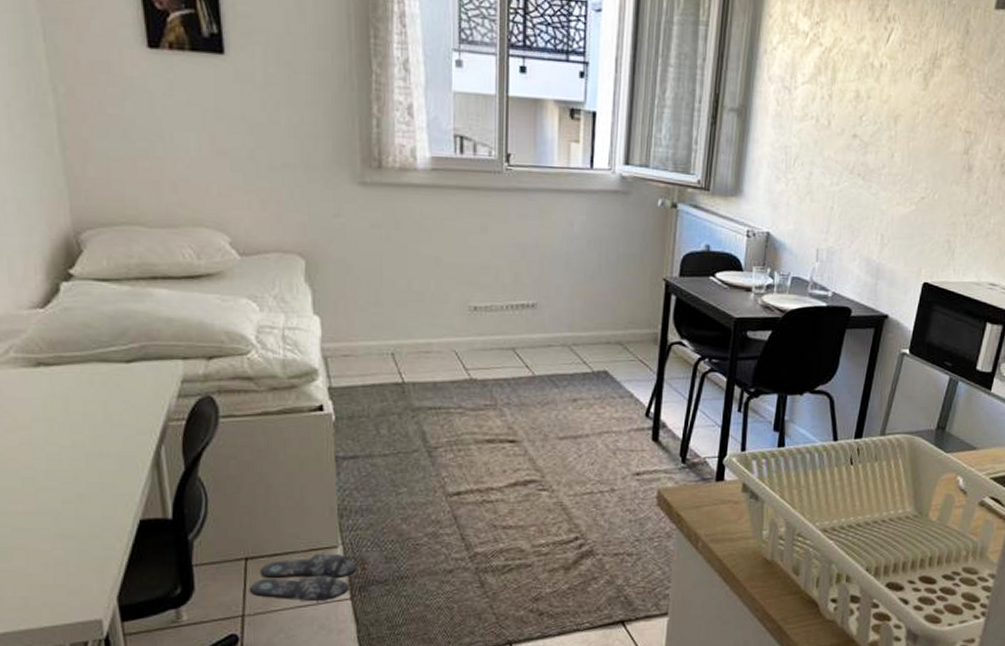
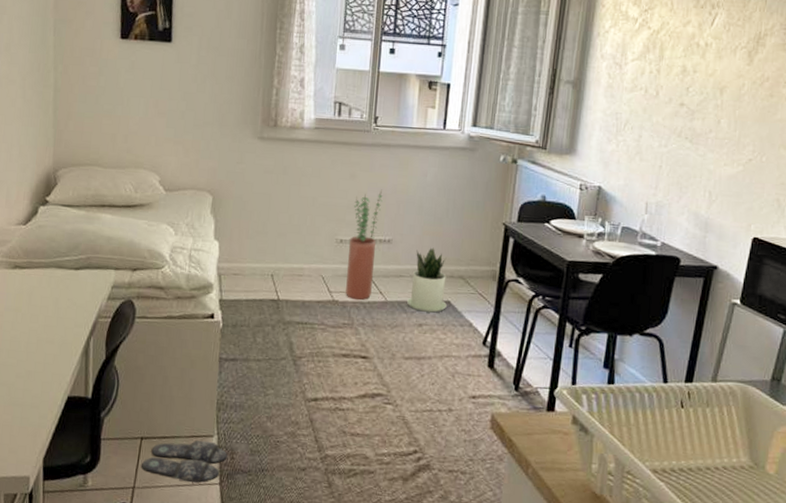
vase: none [485,244,522,376] -> present [346,189,383,300]
planter: none [557,310,604,385] -> present [406,247,447,313]

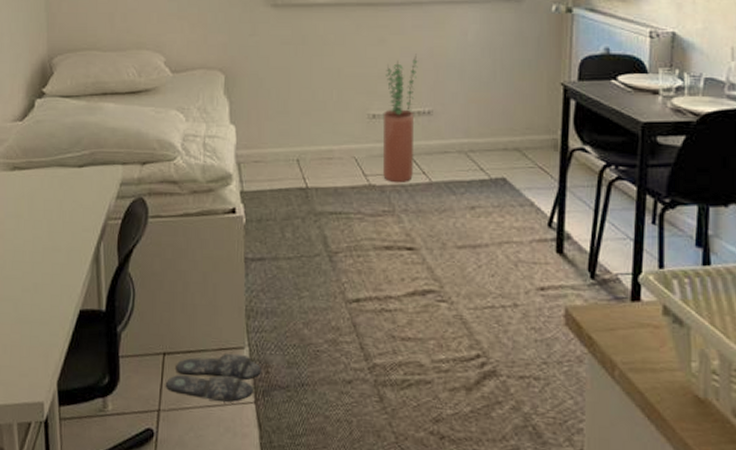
planter: present [406,247,447,313] -> none [454,116,502,193]

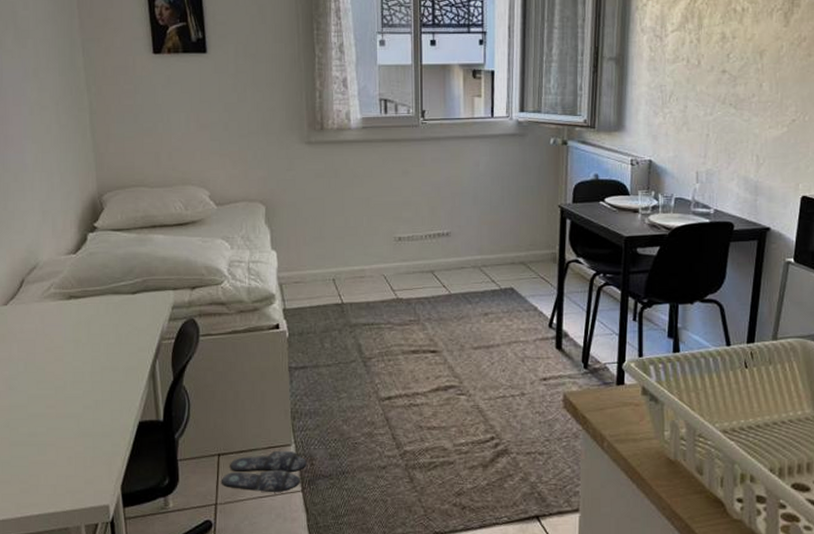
vase: present [383,54,418,182] -> none [408,183,437,295]

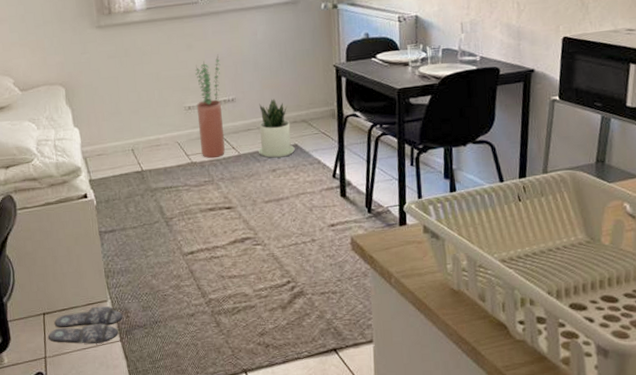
vase: none [408,183,437,295] -> present [195,54,225,158]
planter: none [470,236,510,301] -> present [257,98,295,158]

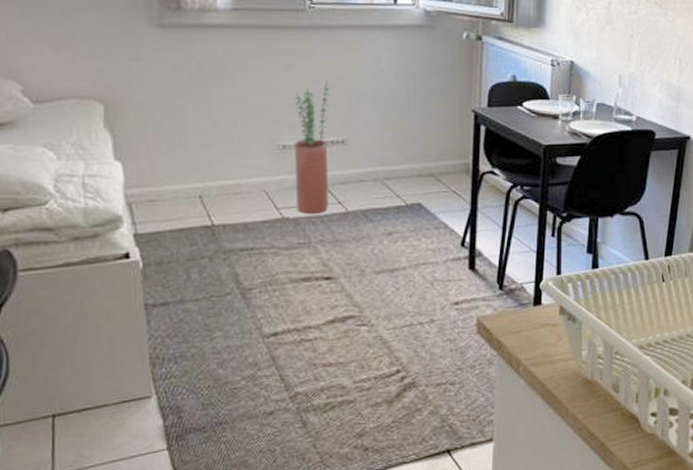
slippers: present [48,305,123,344] -> none [59,403,173,455]
planter: present [257,98,295,158] -> none [371,144,418,218]

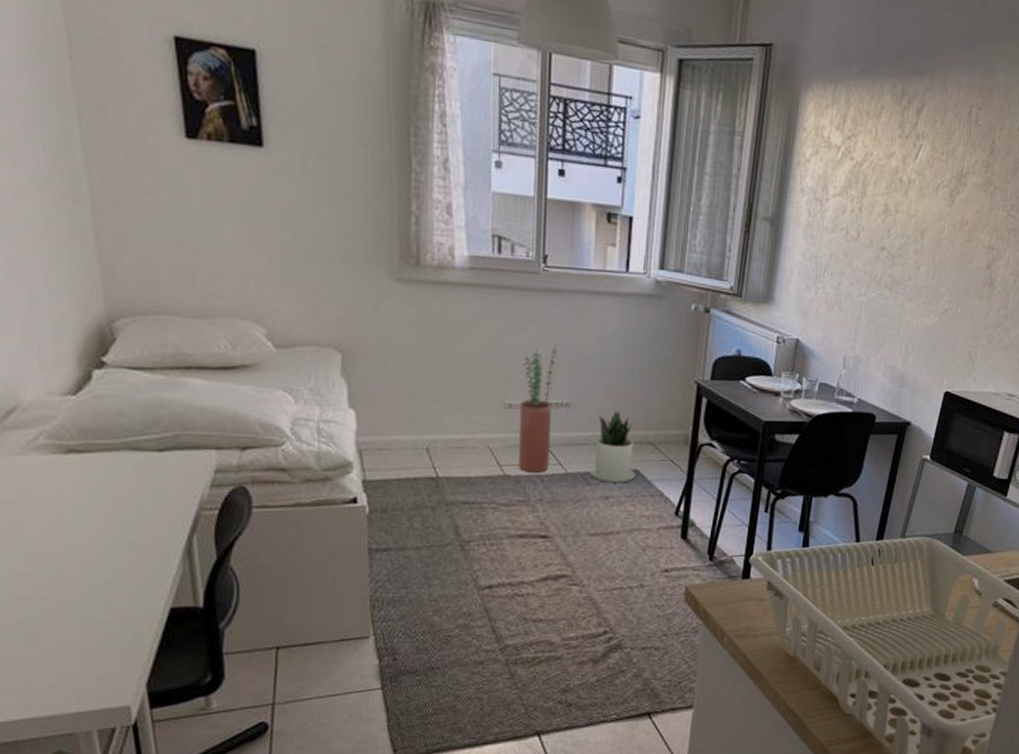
planter: none [371,144,418,218] -> present [589,410,635,483]

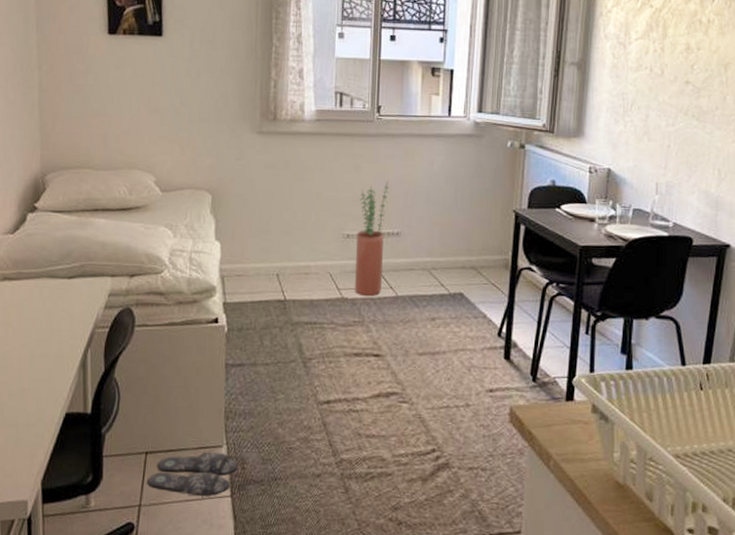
slippers: none [281,643,388,690] -> present [147,451,238,496]
planter: present [589,410,635,483] -> none [418,238,459,306]

